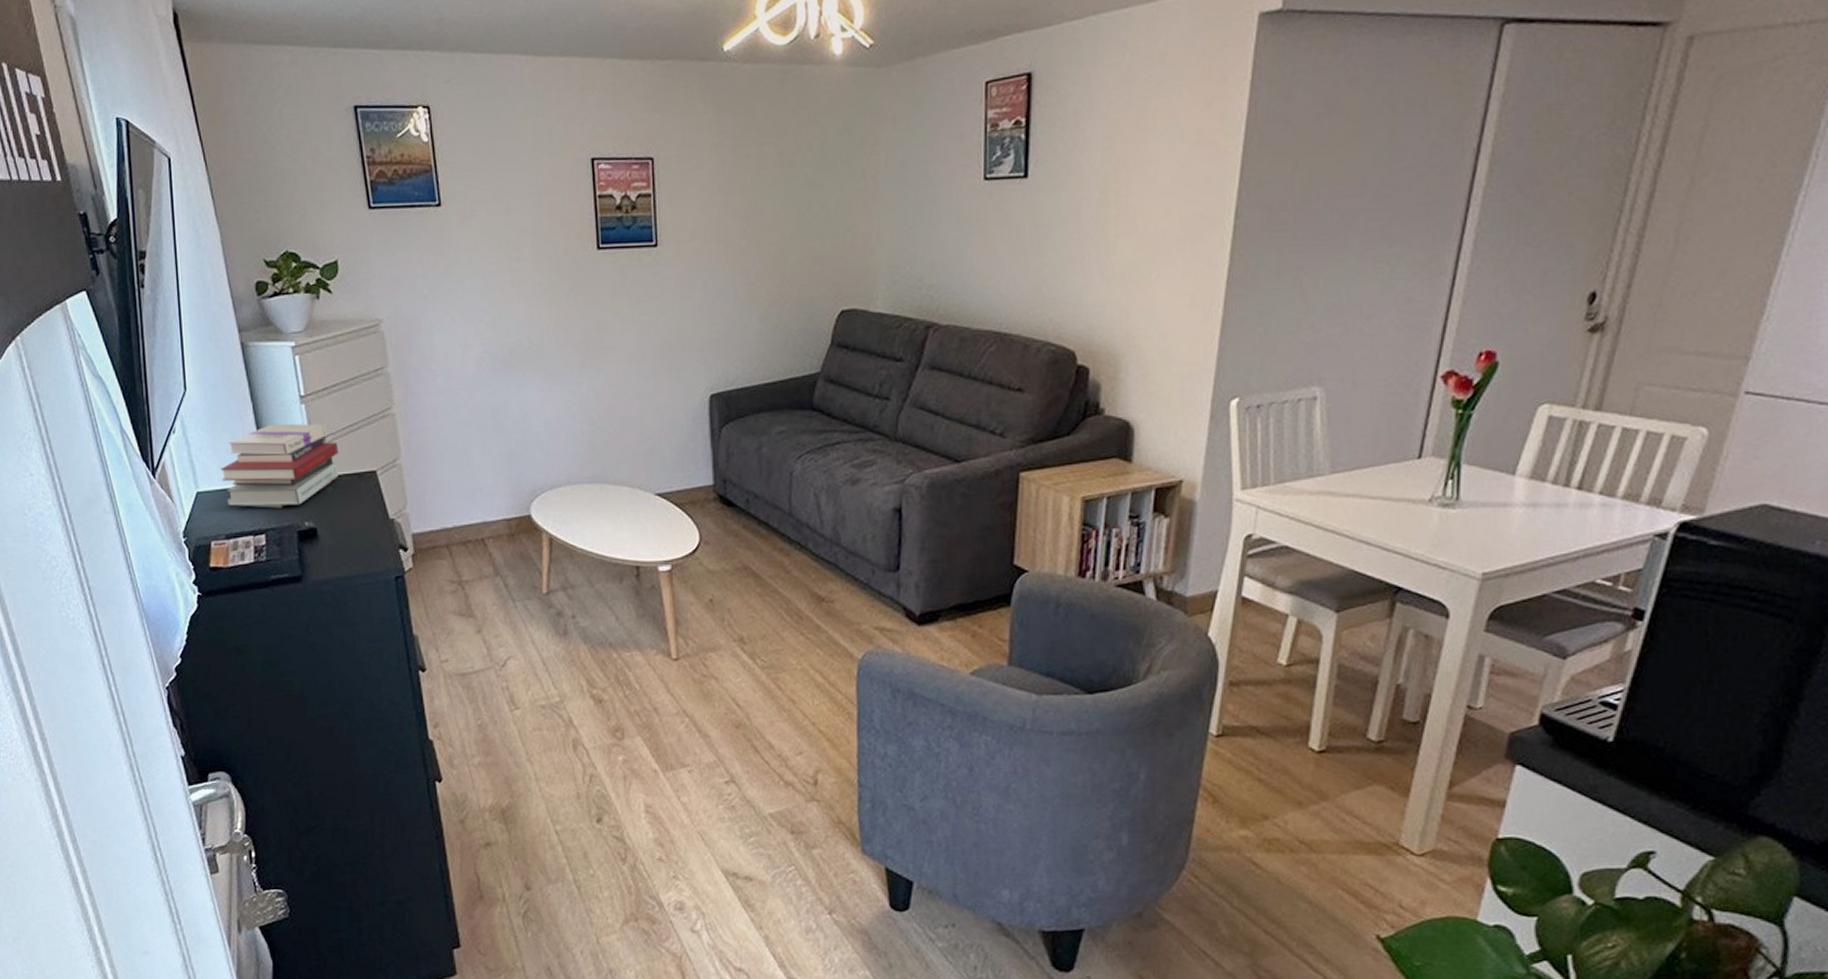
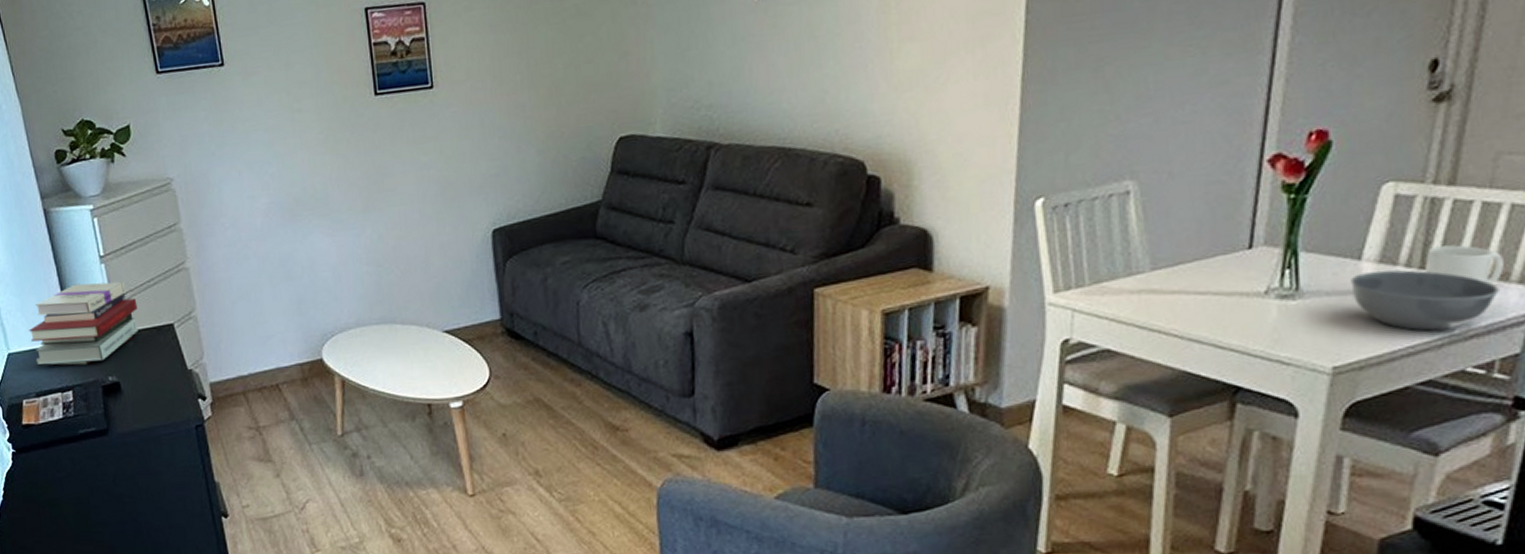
bowl: none [1504,486,1631,544] -> present [1350,270,1501,331]
mug: none [1568,466,1636,504] -> present [1424,245,1504,285]

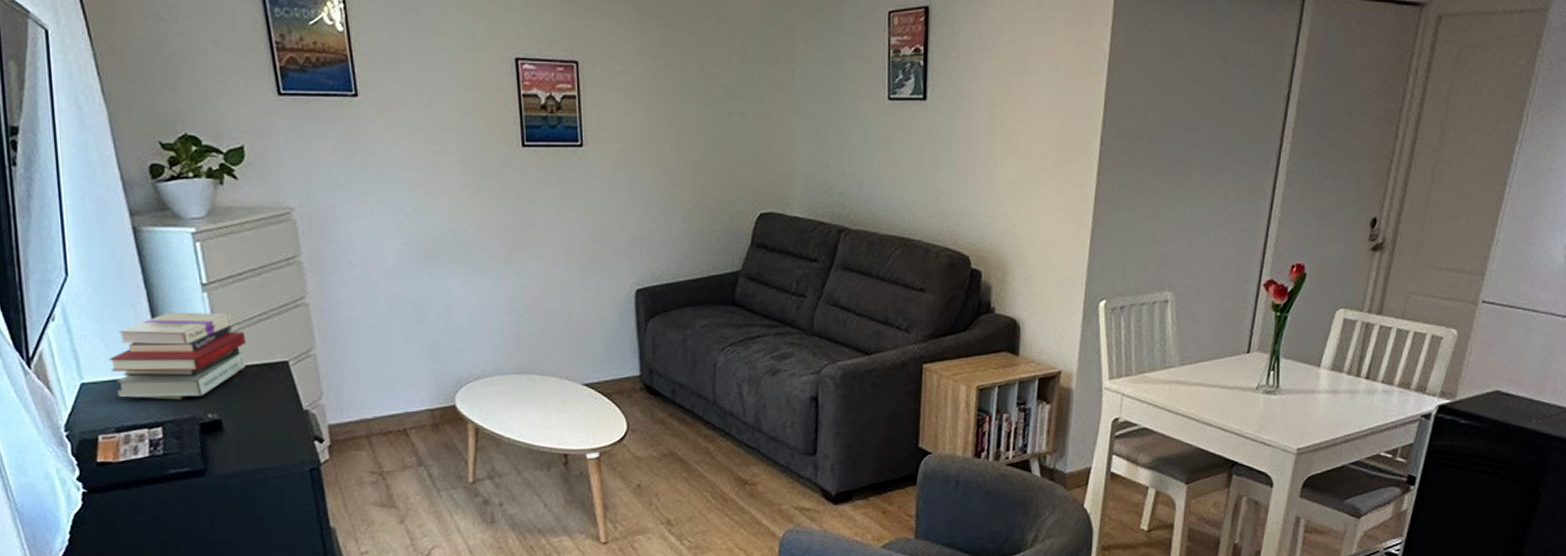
bowl: present [1350,270,1501,331] -> none [1312,377,1404,424]
mug: present [1424,245,1504,285] -> none [1359,360,1407,391]

